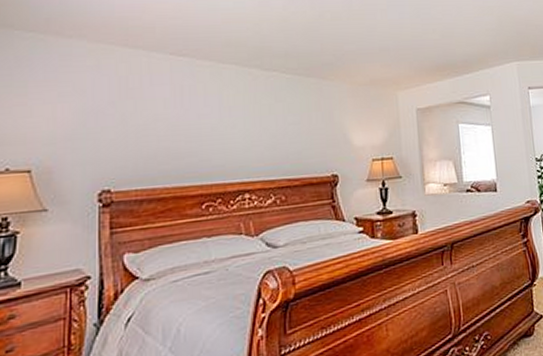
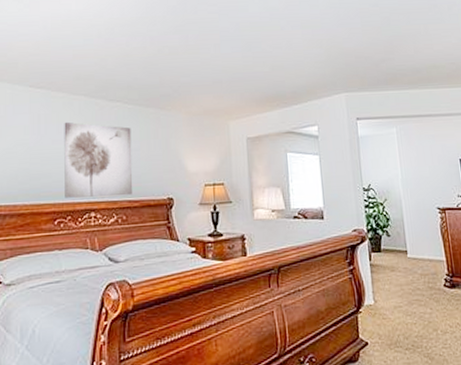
wall art: none [212,93,293,179] -> present [64,121,133,198]

